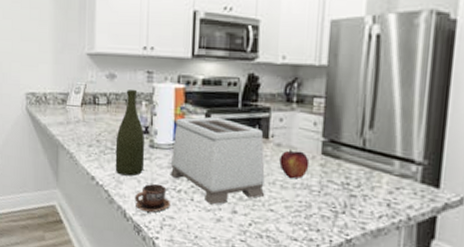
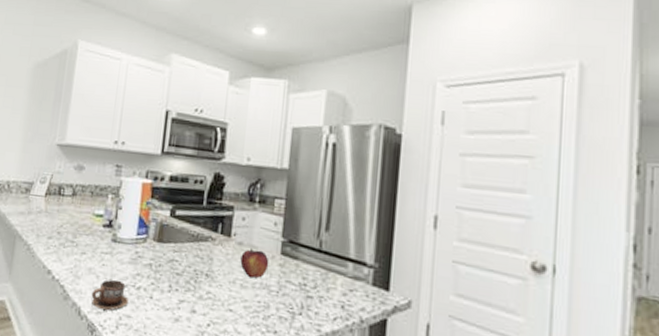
bottle: present [115,89,145,176] -> none [73,181,108,271]
toaster: present [170,116,265,205] -> none [130,212,226,304]

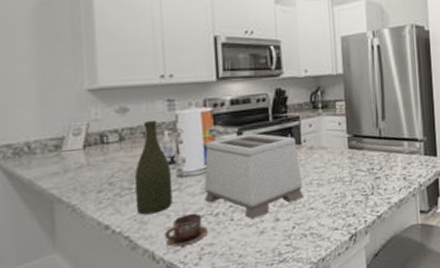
bottle: none [73,181,108,271] -> present [134,120,173,215]
toaster: none [130,212,226,304] -> present [204,132,304,219]
fruit: present [240,247,269,278] -> none [313,149,340,176]

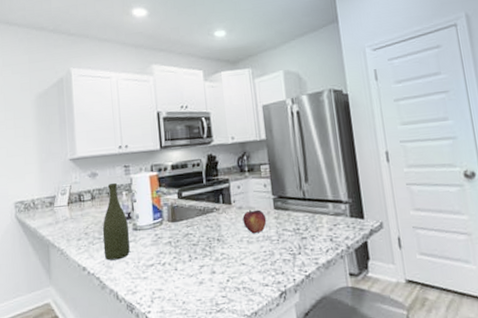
cup: present [164,212,208,247] -> none [125,261,157,290]
toaster: present [204,132,304,219] -> none [153,193,236,270]
fruit: none [313,149,340,176] -> present [242,209,267,234]

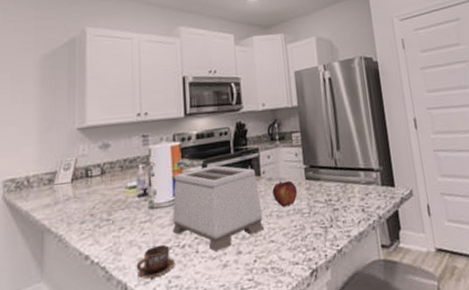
bottle: present [102,182,130,261] -> none [112,154,145,246]
cup: none [125,261,157,290] -> present [136,244,175,279]
toaster: none [153,193,236,270] -> present [172,165,265,252]

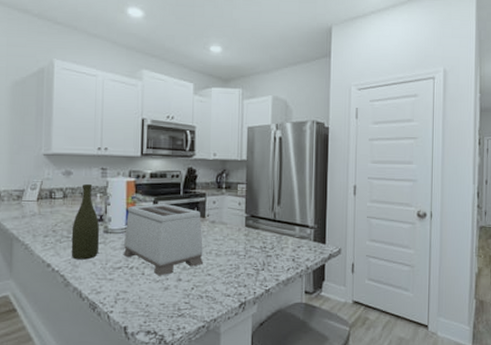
bottle: none [112,154,145,246] -> present [71,183,100,260]
cup: present [136,244,175,279] -> none [90,264,123,290]
fruit: present [272,180,298,208] -> none [214,224,237,248]

